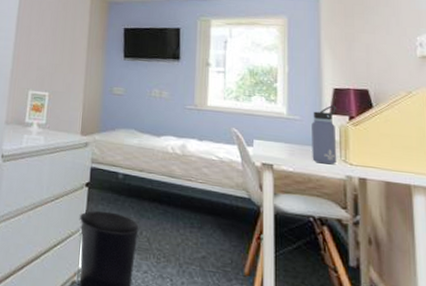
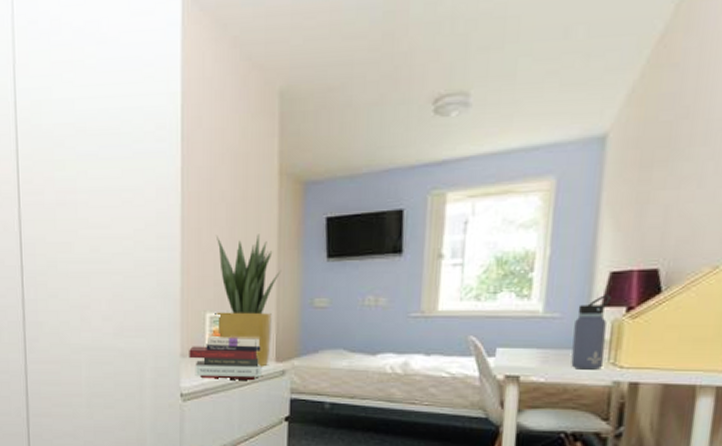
books: none [12,108,70,150] -> present [189,335,262,381]
planter: none [37,33,89,139] -> present [216,234,282,367]

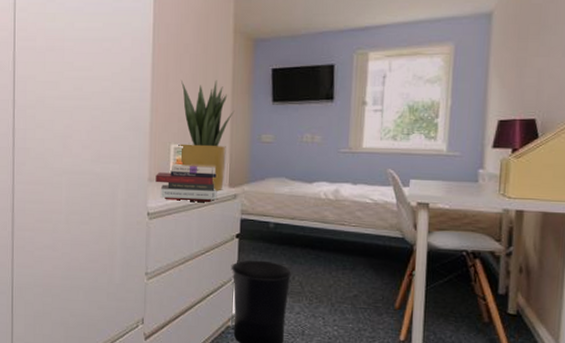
water bottle: present [571,295,611,370] -> none [470,138,499,199]

